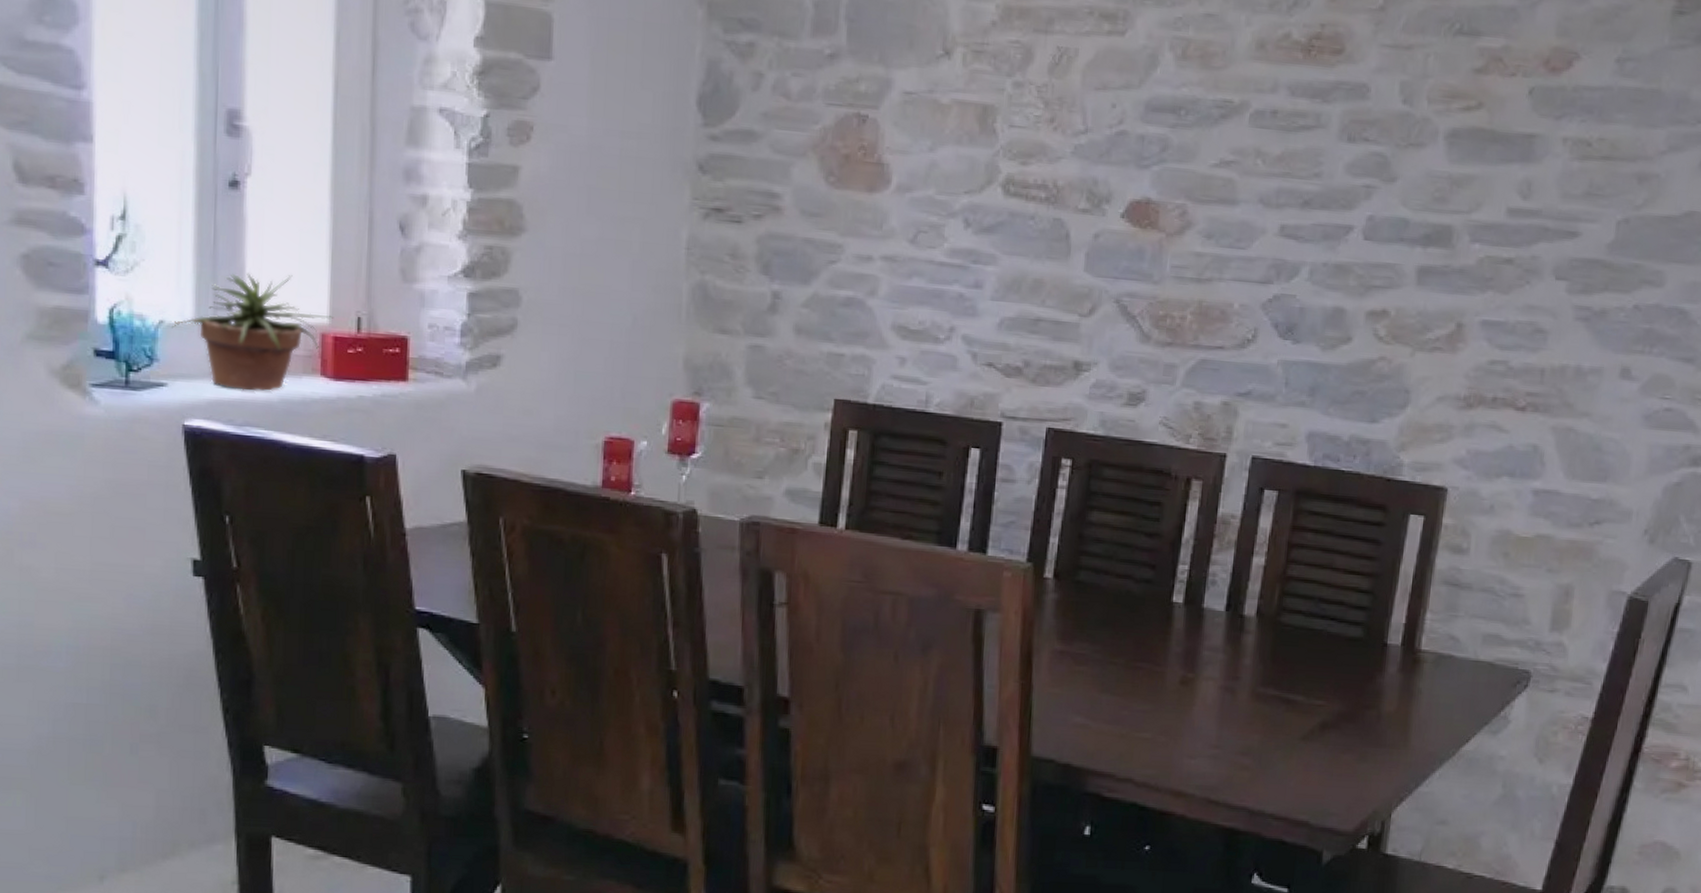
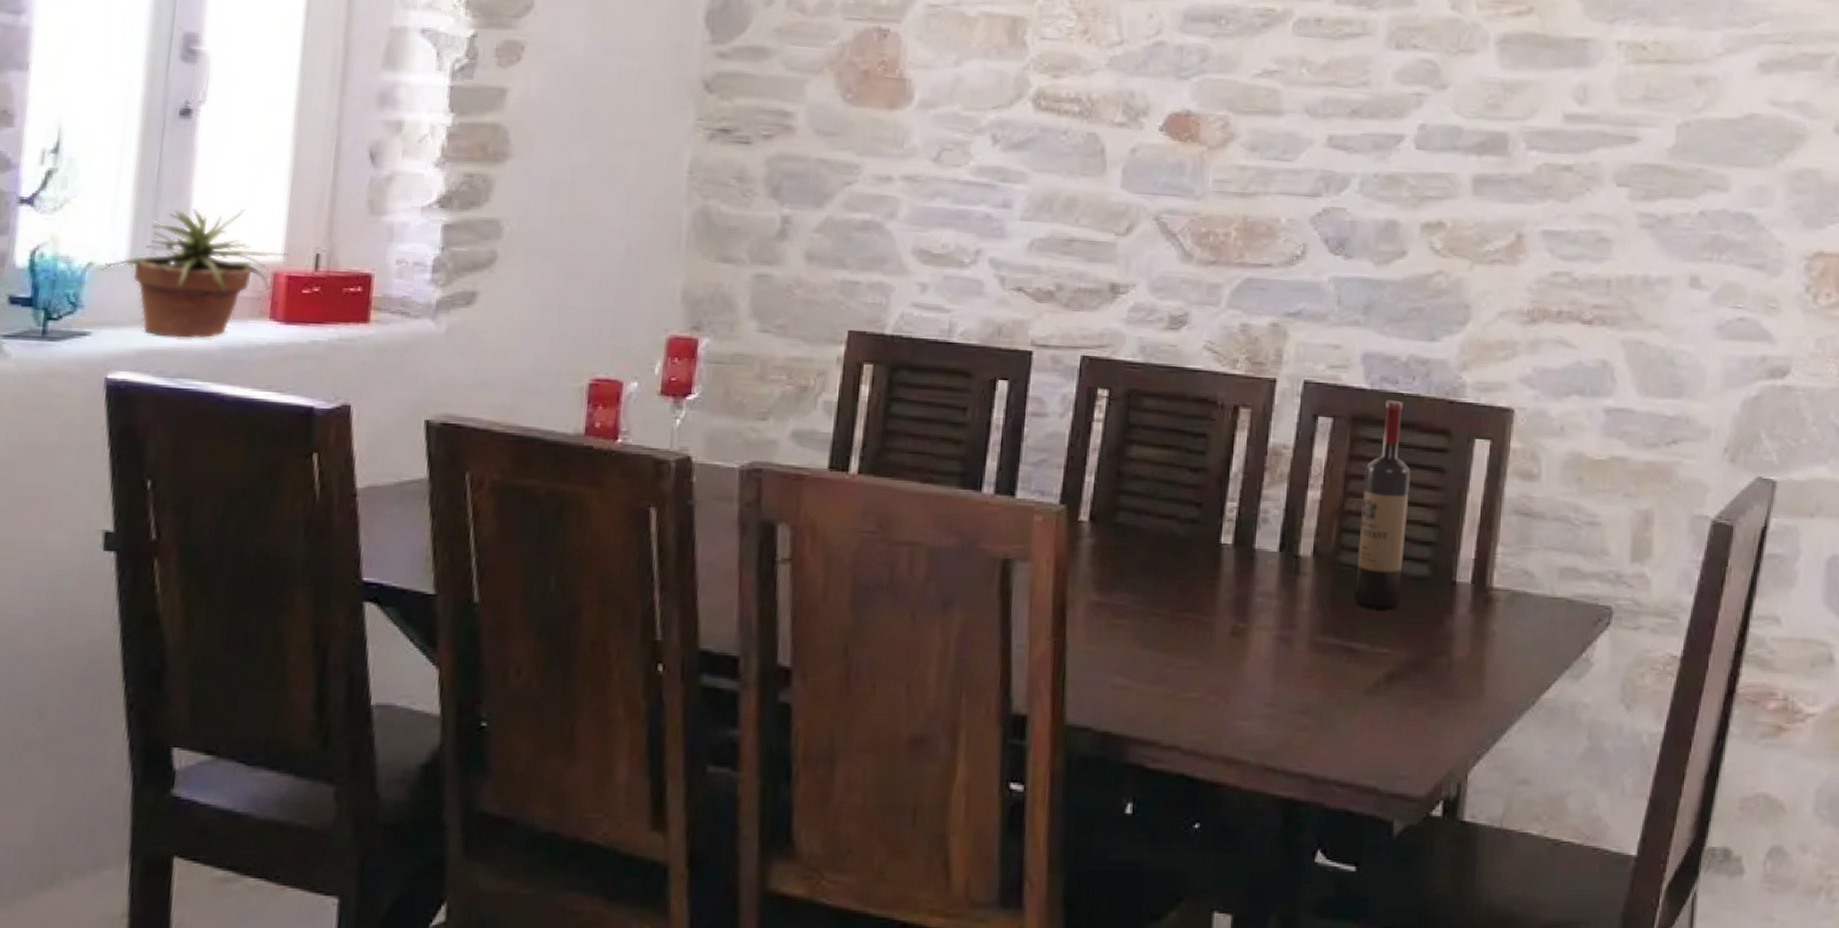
wine bottle: none [1293,476,1350,667] -> present [1354,400,1412,610]

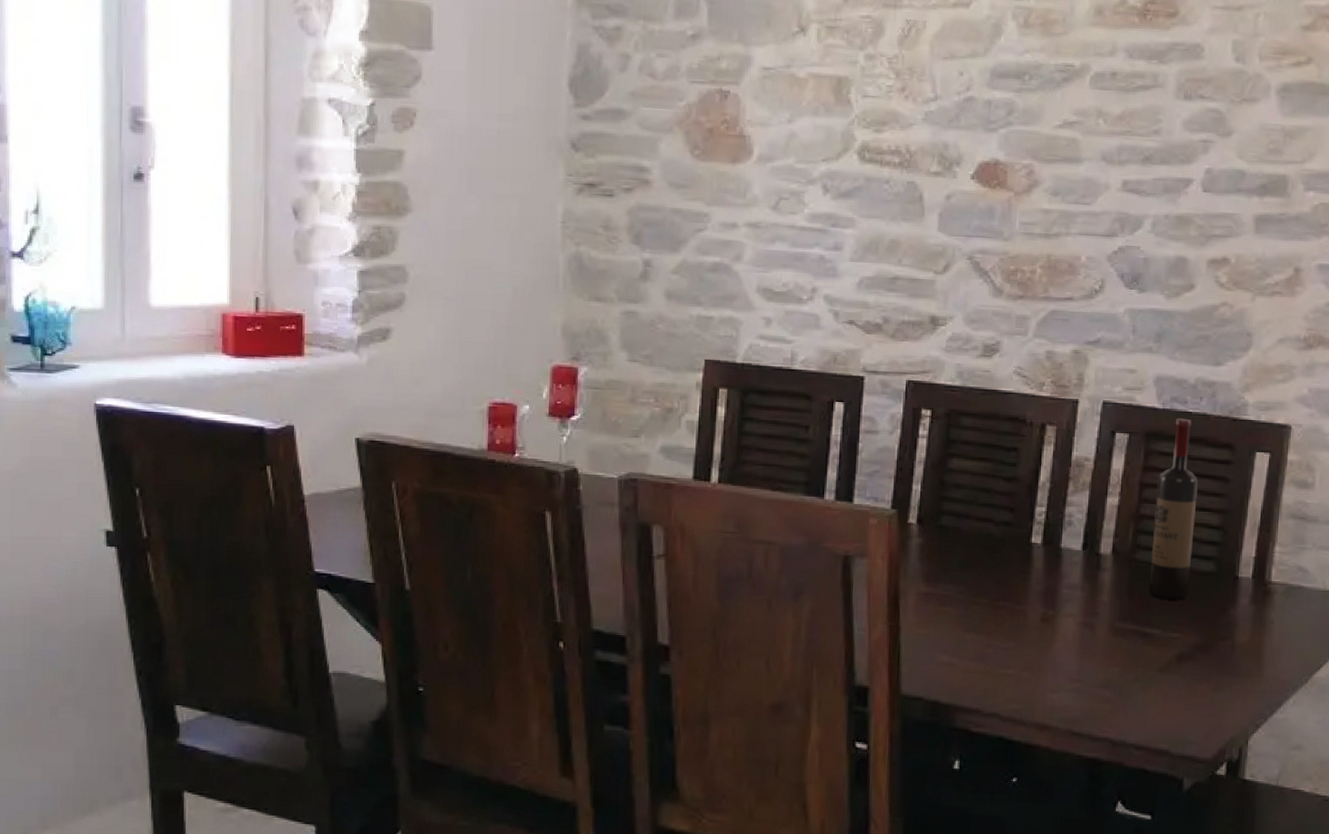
potted plant: present [102,208,290,338] -> none [83,259,234,370]

